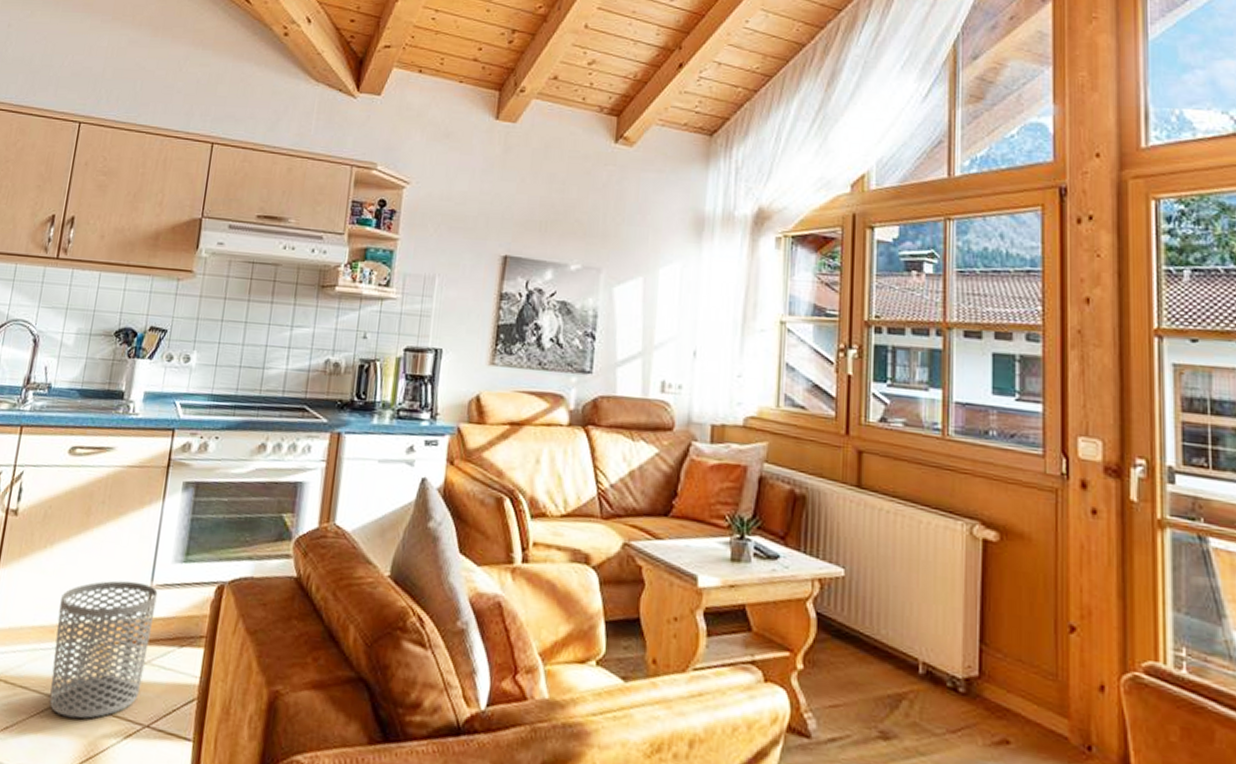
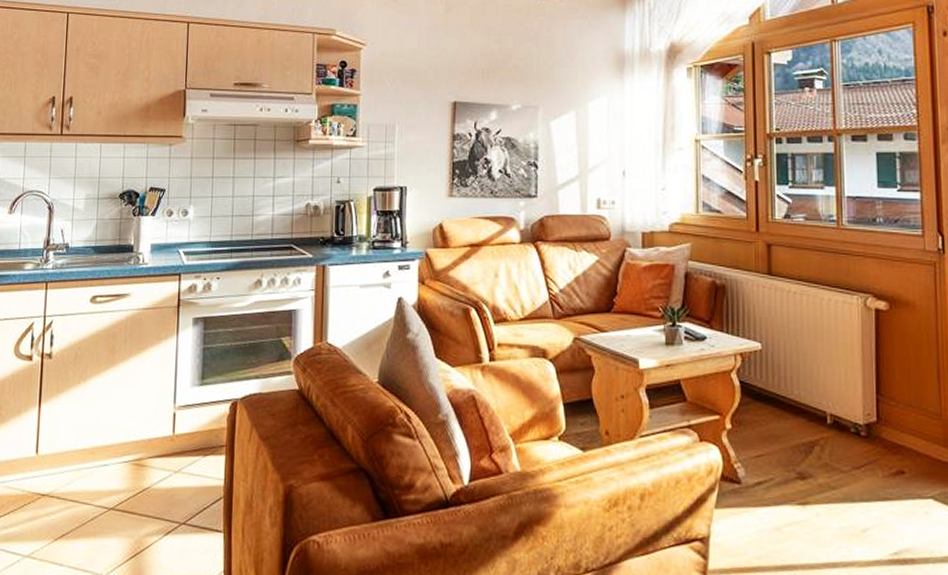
waste bin: present [49,580,158,719] -> none [96,405,181,523]

